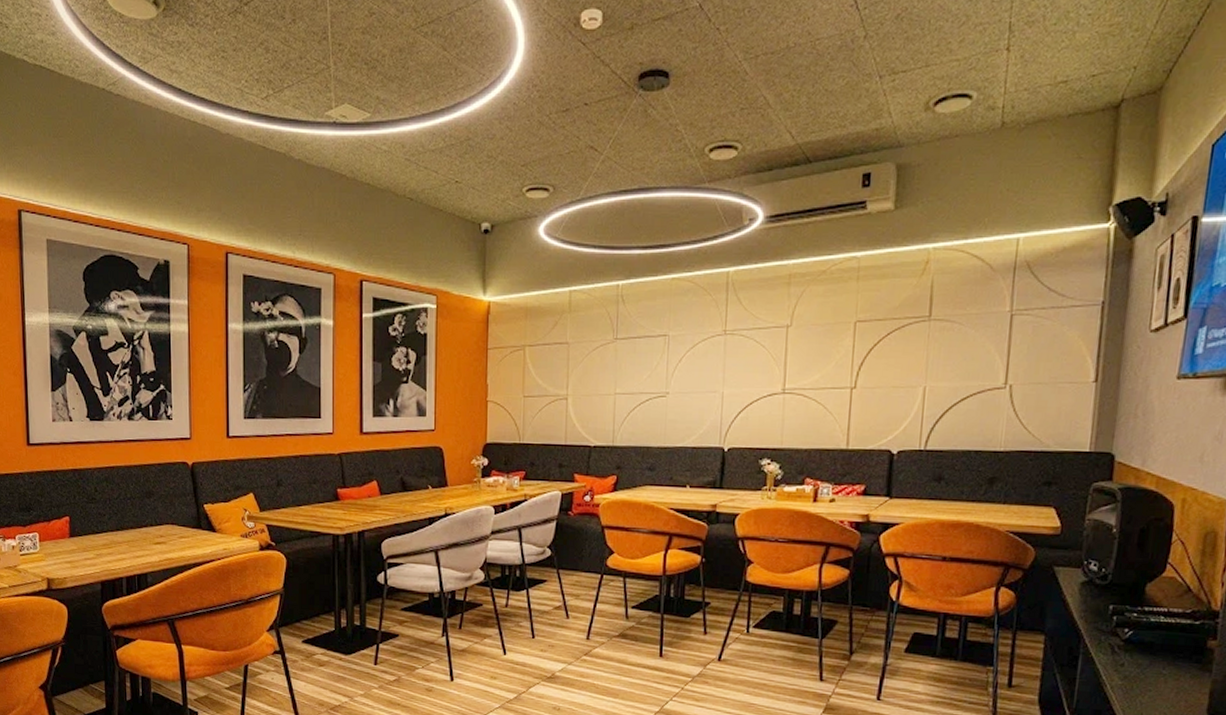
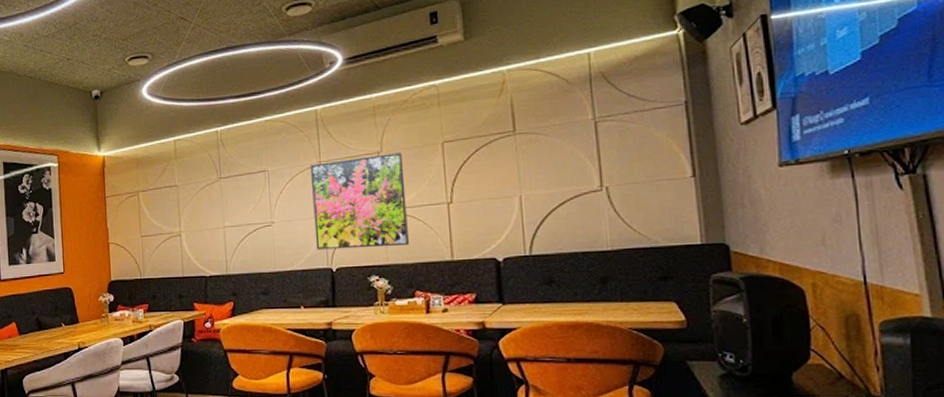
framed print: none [710,328,812,430] -> present [310,153,409,250]

